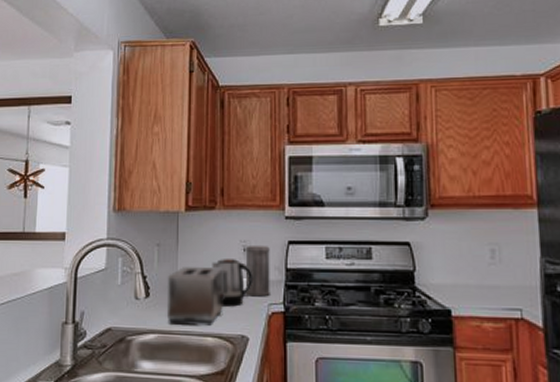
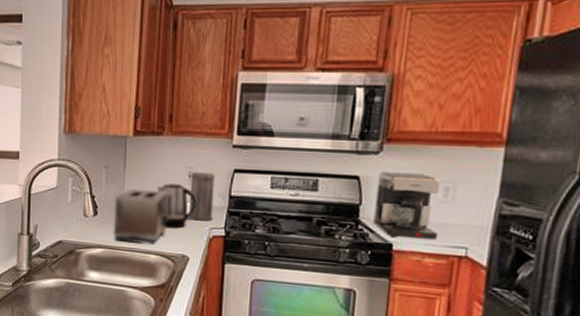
coffee maker: none [427,237,493,303] -> present [373,172,441,240]

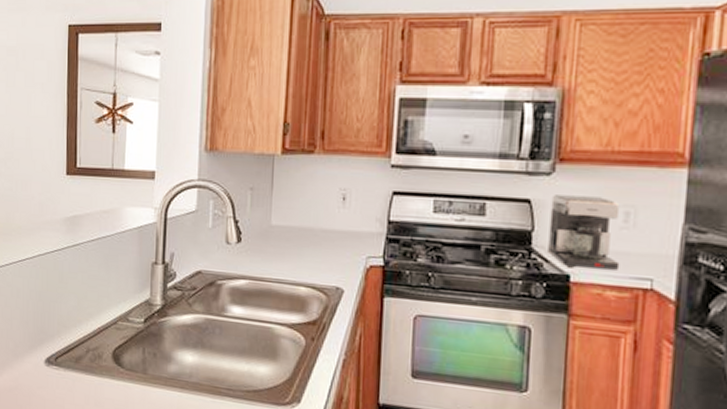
toaster: present [113,189,170,244] -> none [258,213,322,275]
kettle: present [157,182,198,228] -> none [308,206,353,257]
canister: present [188,171,215,221] -> none [342,193,372,249]

